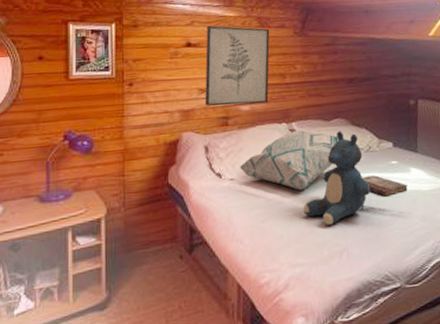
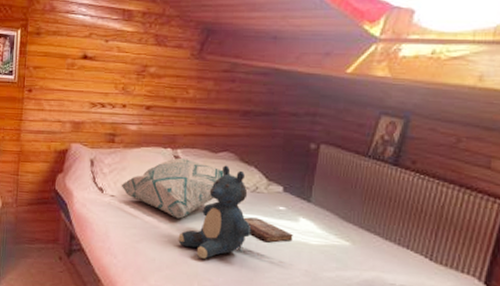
wall art: present [204,25,270,106] -> none [94,39,166,126]

